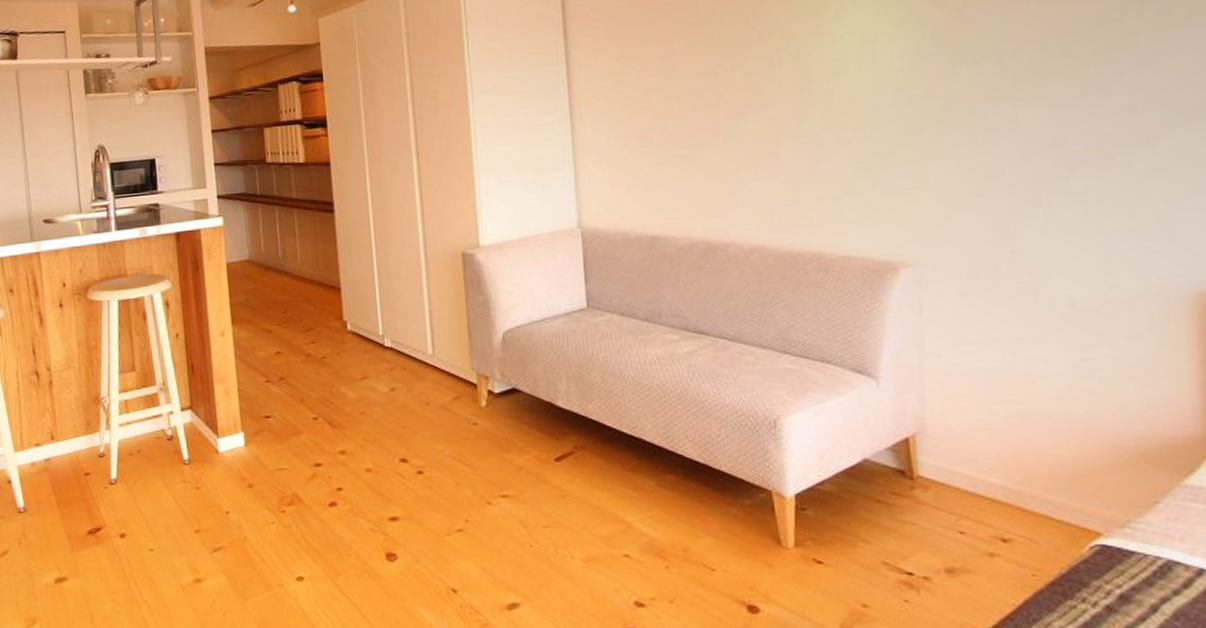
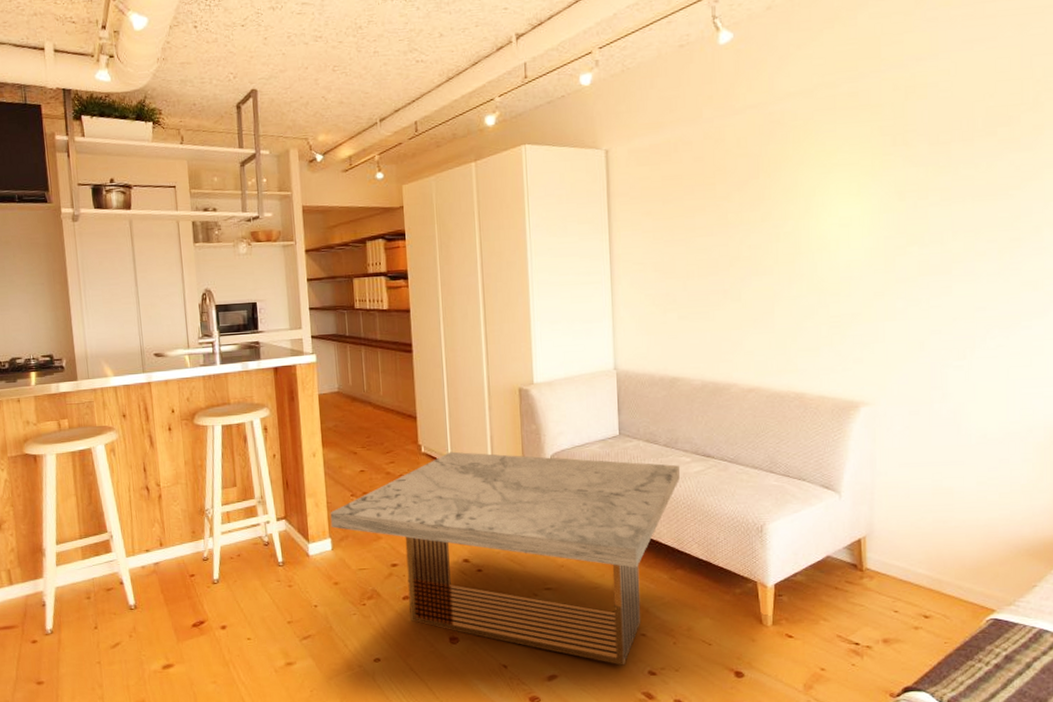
coffee table: none [242,329,666,594] -> present [330,451,680,666]

